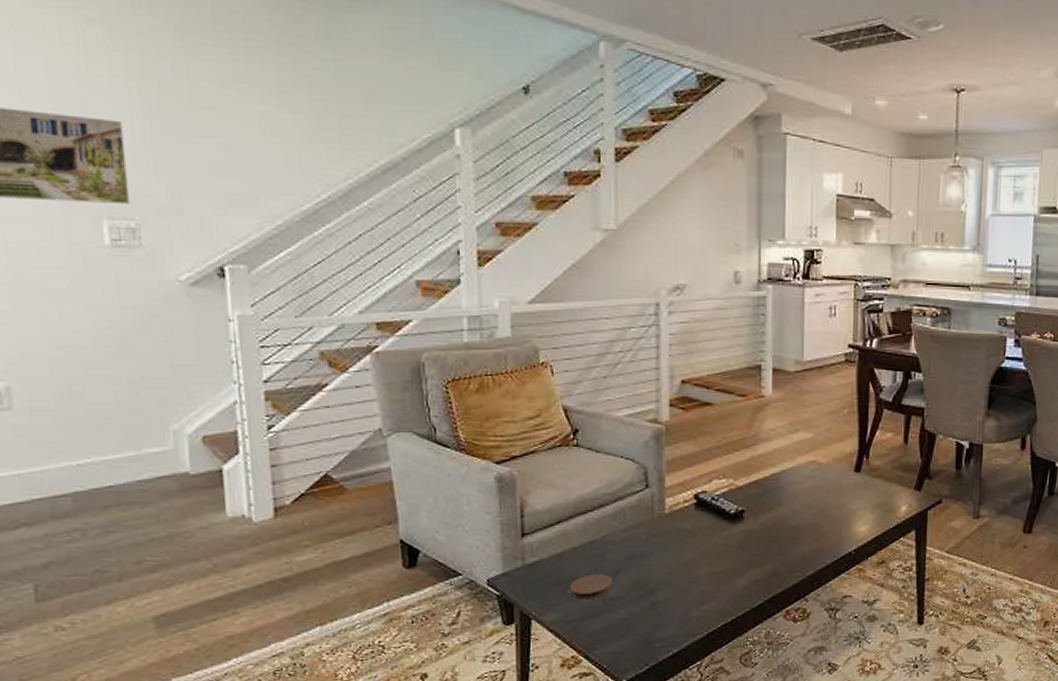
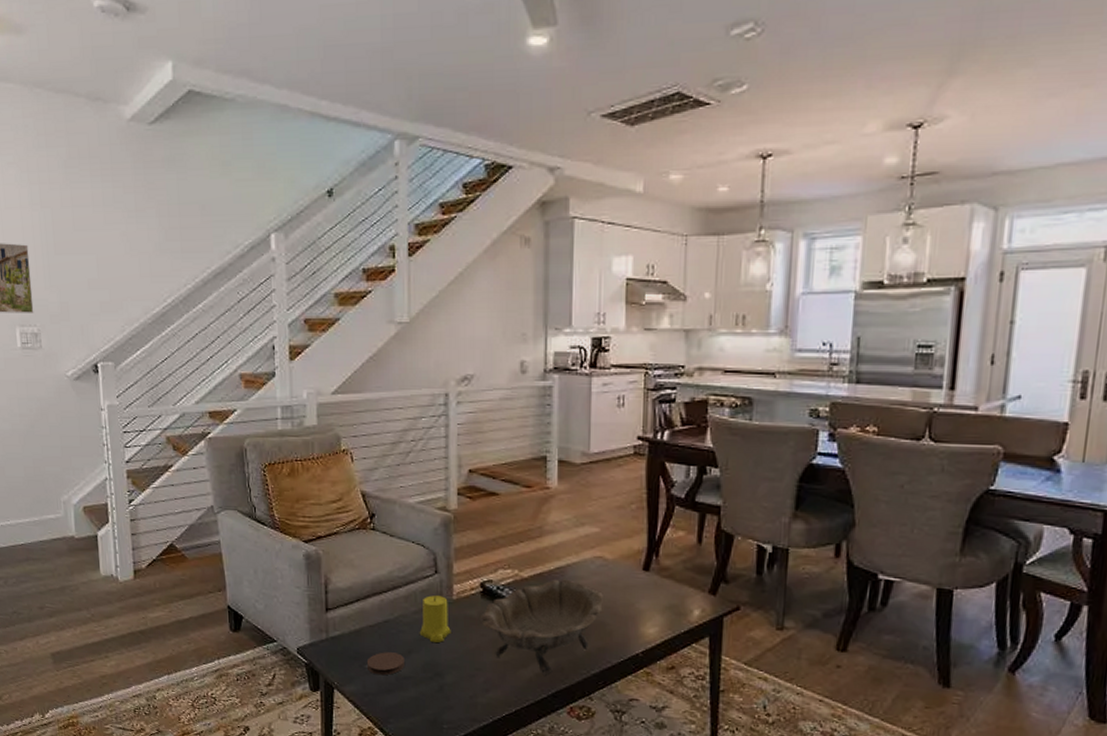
candle: none [628,511,663,559] -> present [419,595,451,643]
decorative bowl: none [695,485,817,582] -> present [481,579,603,676]

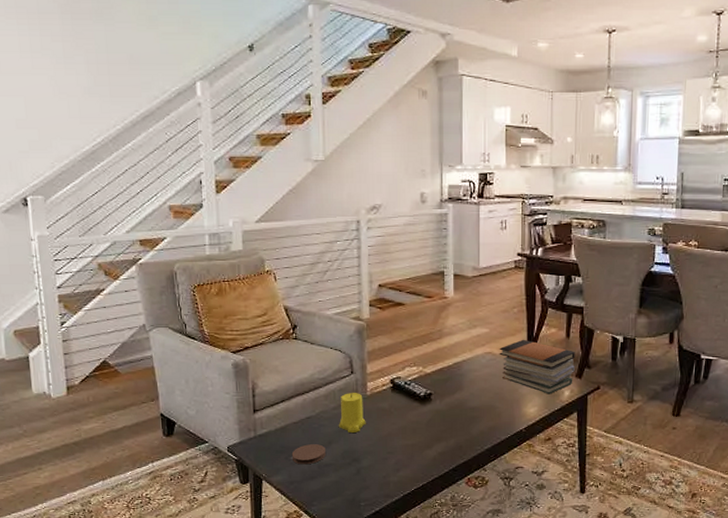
decorative bowl: present [481,579,603,676] -> none [391,372,493,454]
book stack: none [612,542,709,613] -> present [499,339,575,394]

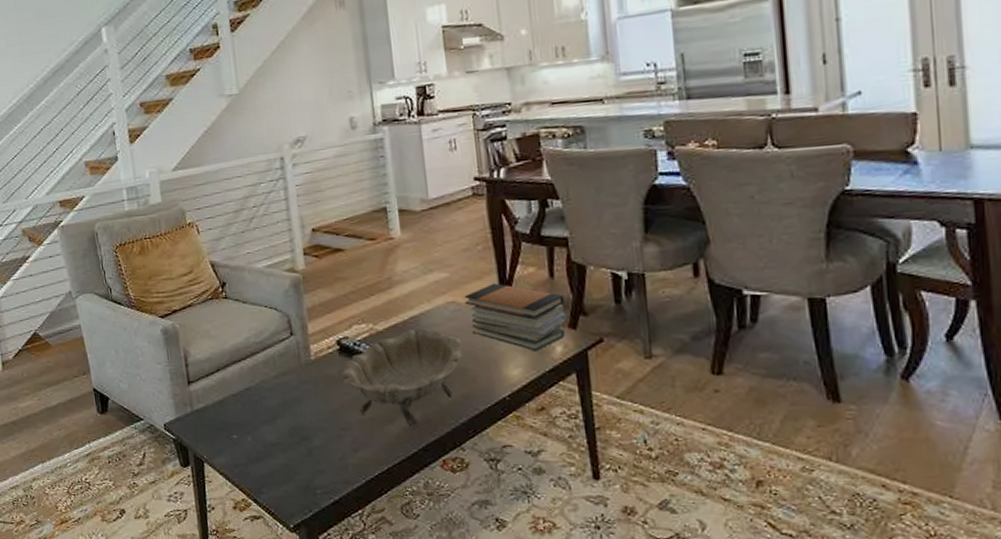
coaster: present [291,444,326,465] -> none [233,420,271,445]
candle: present [338,393,366,432] -> none [281,358,313,405]
decorative bowl: none [391,372,493,454] -> present [341,328,462,429]

